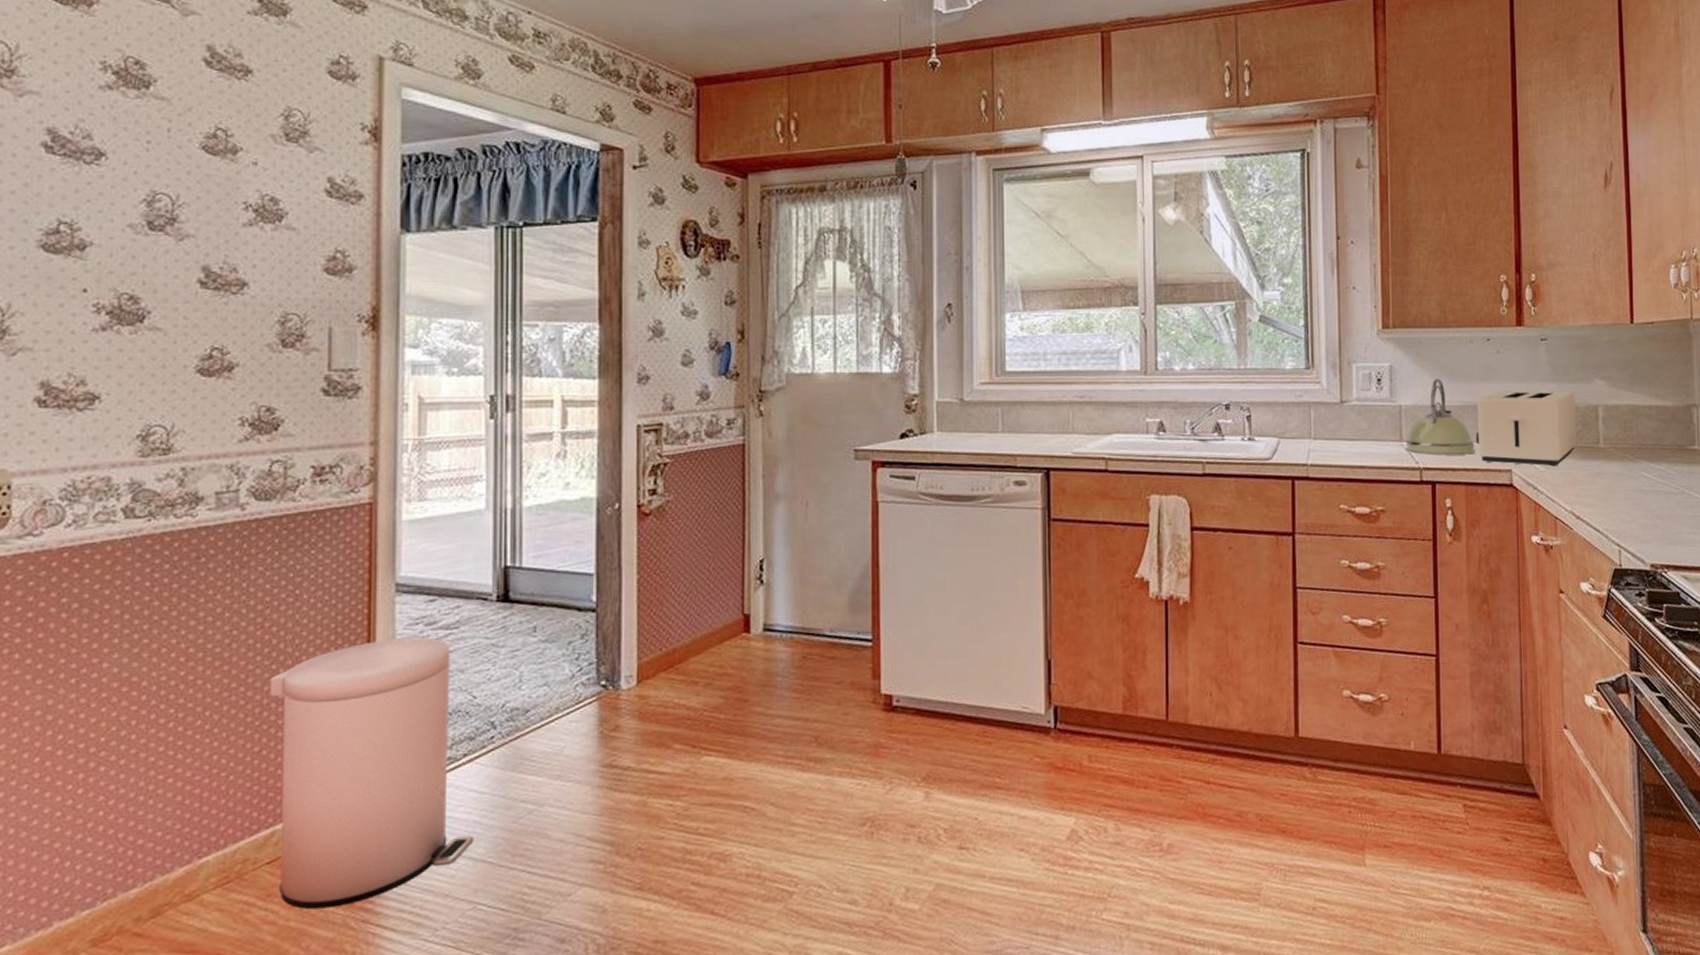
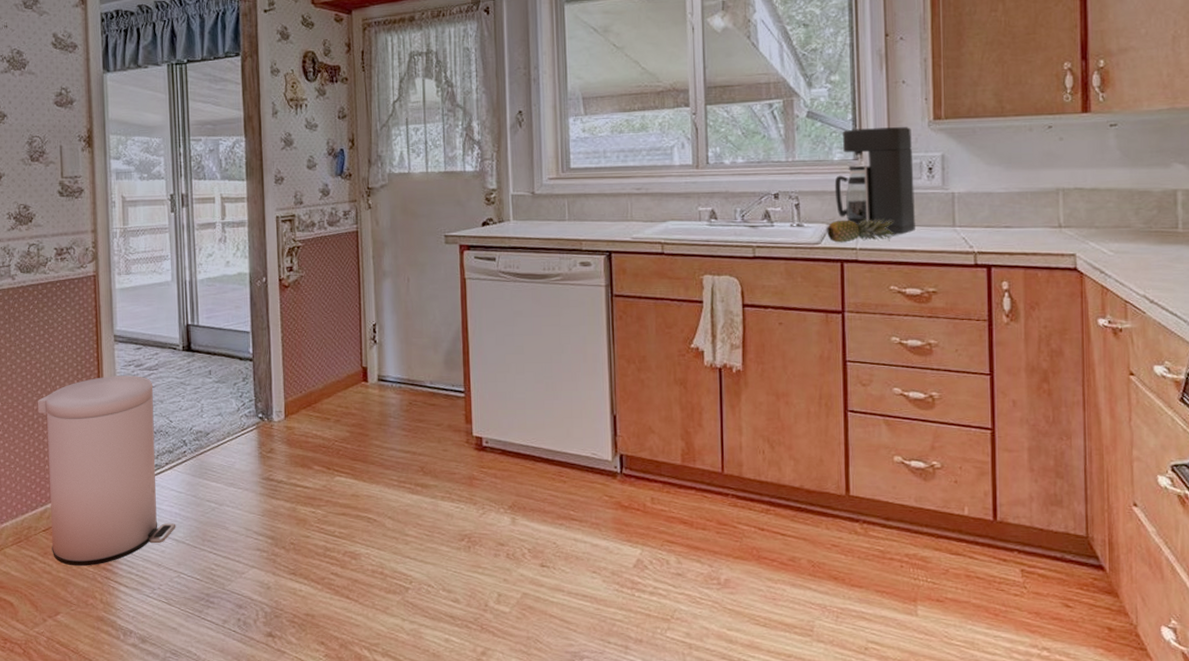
fruit: none [1278,432,1345,458] -> present [827,219,895,243]
coffee maker: none [1286,335,1364,450] -> present [834,127,915,236]
kettle: present [1404,378,1476,456] -> none [958,166,1035,240]
toaster: present [1475,390,1577,466] -> none [1035,176,1152,251]

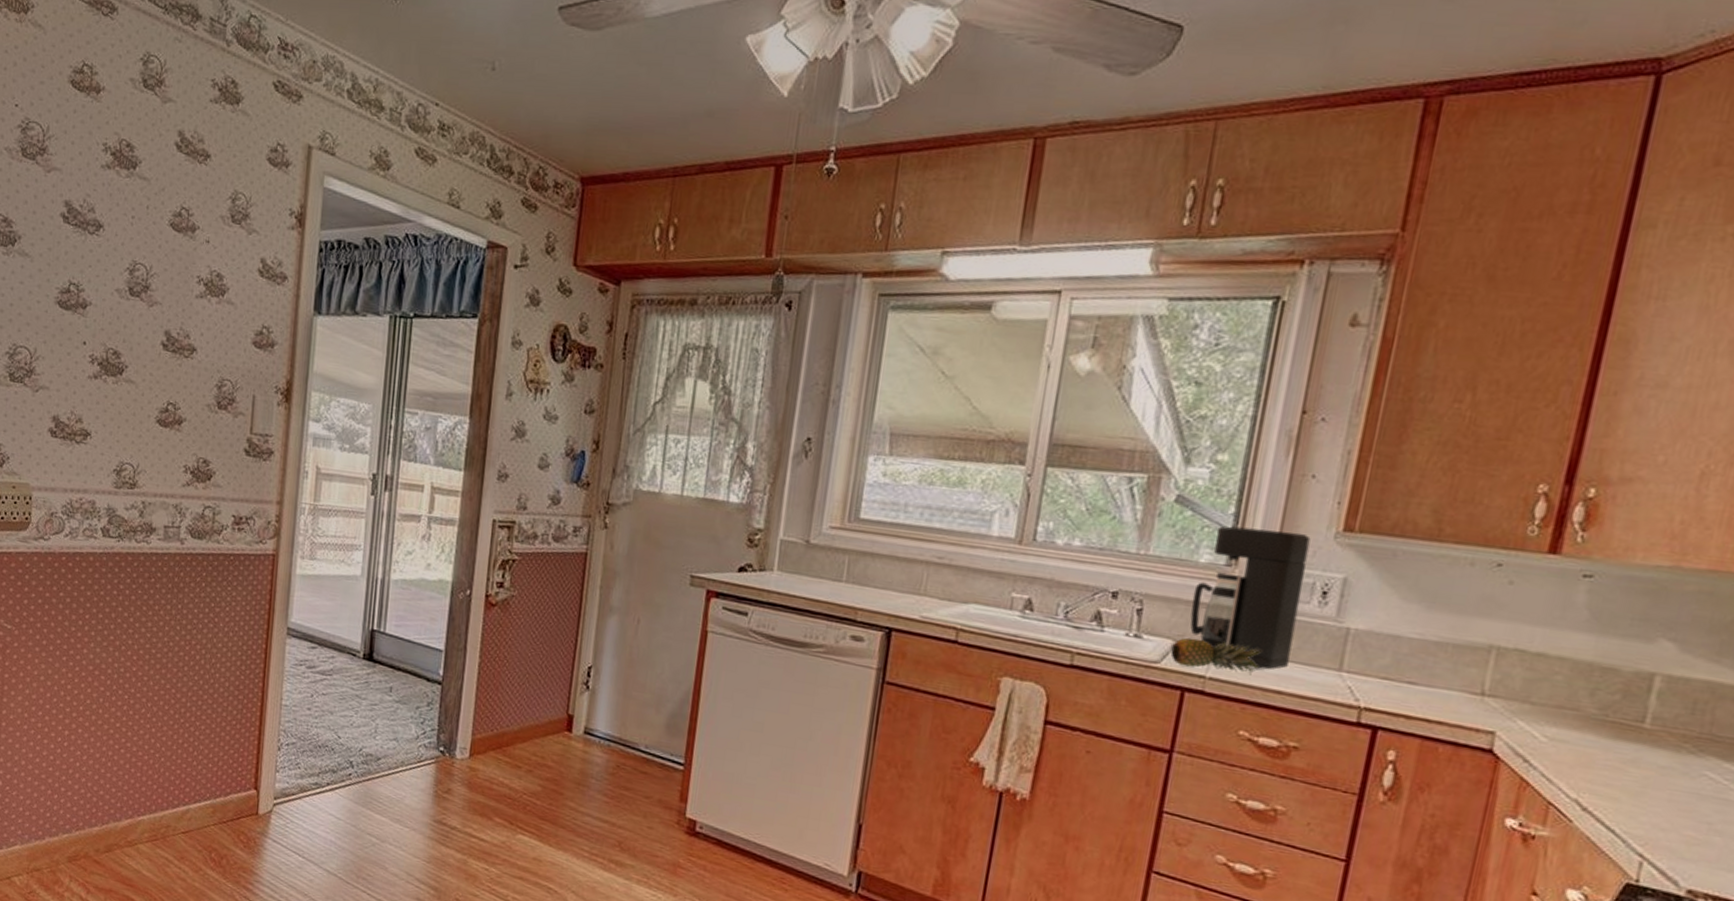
pedal bin: present [37,376,176,566] -> none [189,672,330,881]

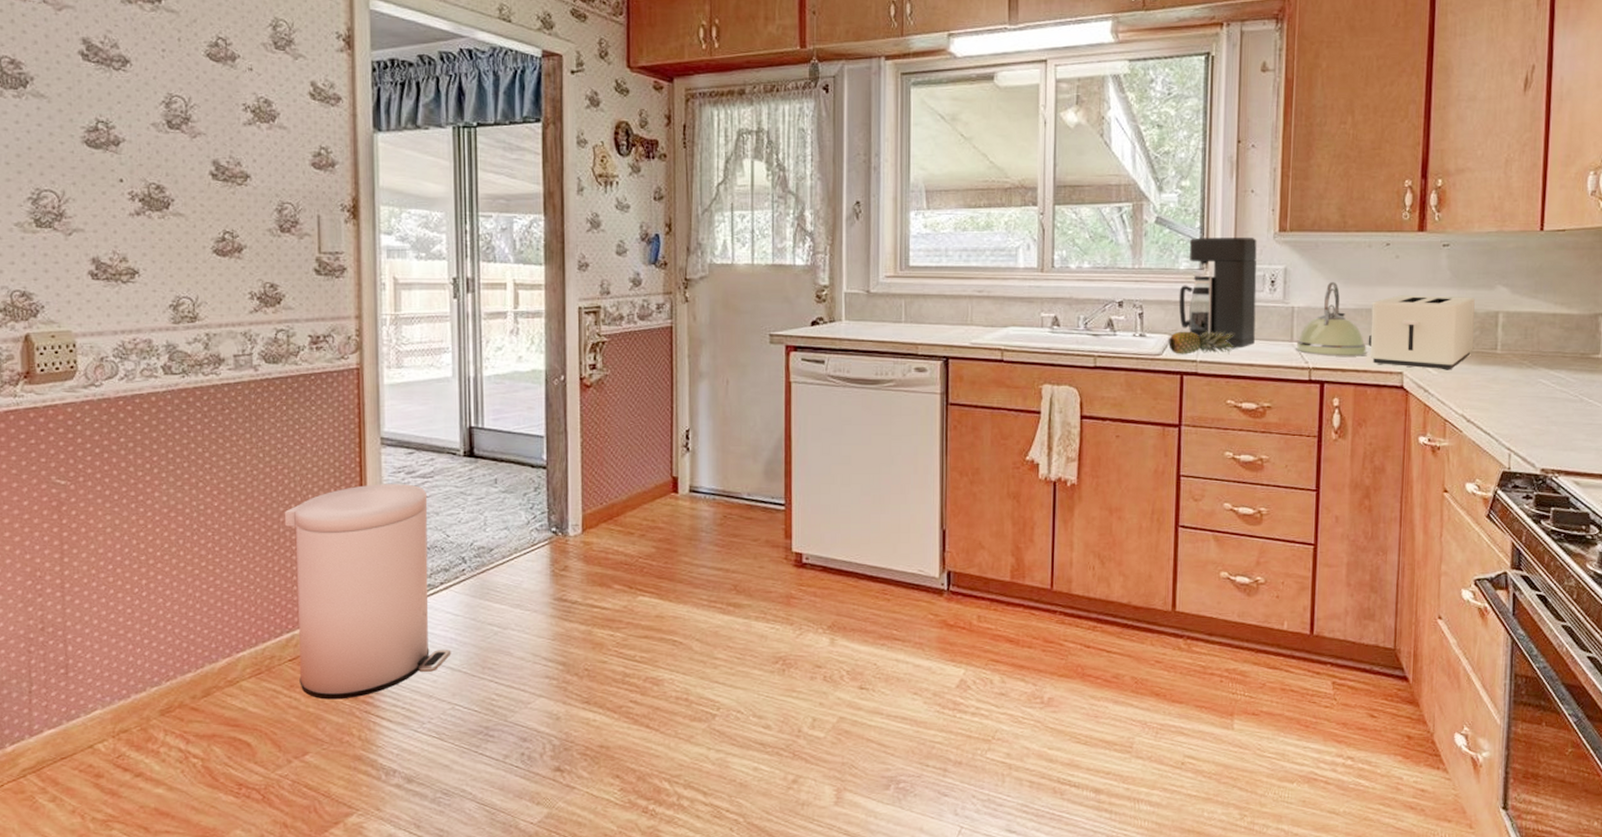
pedal bin: none [189,672,330,881] -> present [284,484,451,700]
kettle: none [1342,602,1447,704] -> present [1295,281,1367,356]
toaster: none [1449,632,1621,740] -> present [1368,295,1475,370]

